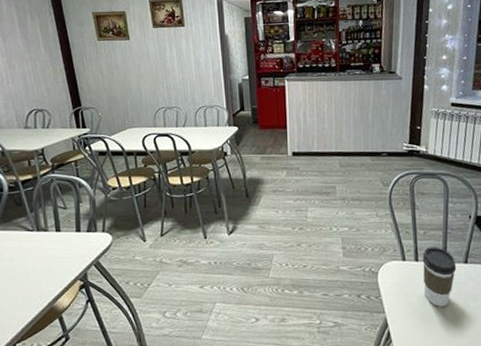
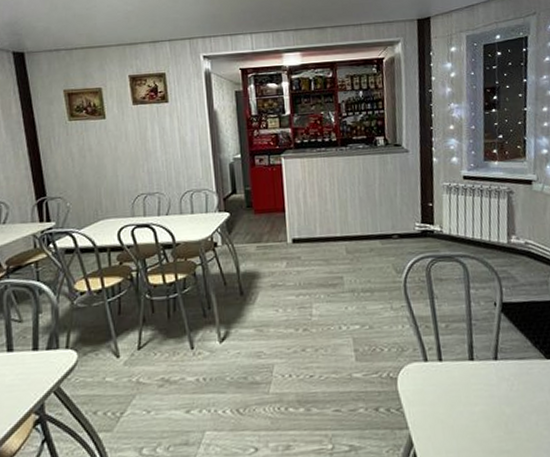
coffee cup: present [422,247,457,307] -> none [446,342,486,416]

